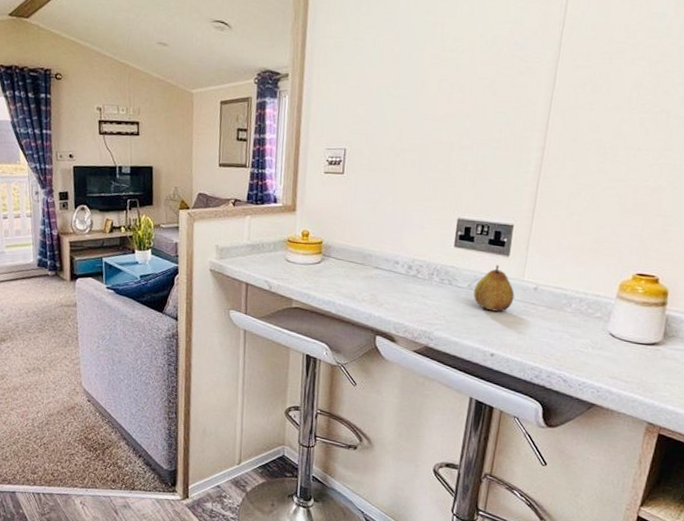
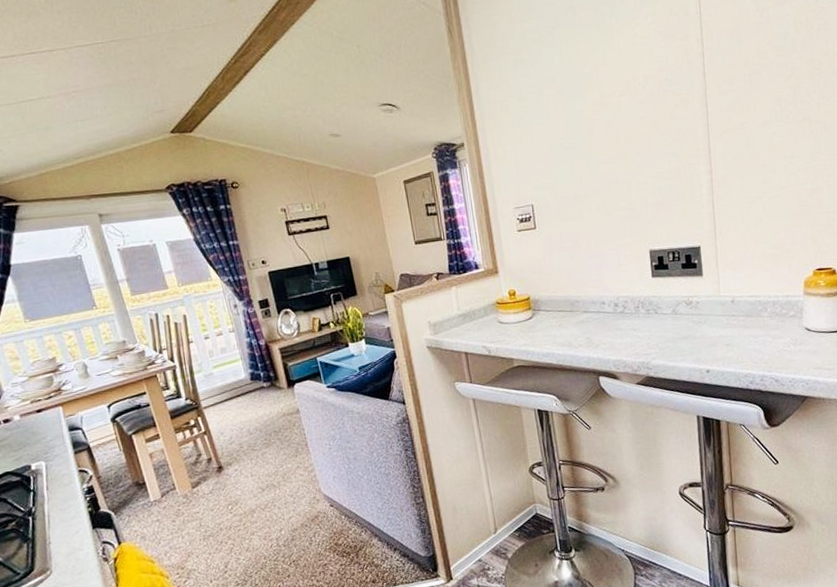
fruit: present [473,265,515,312] -> none [678,286,716,331]

